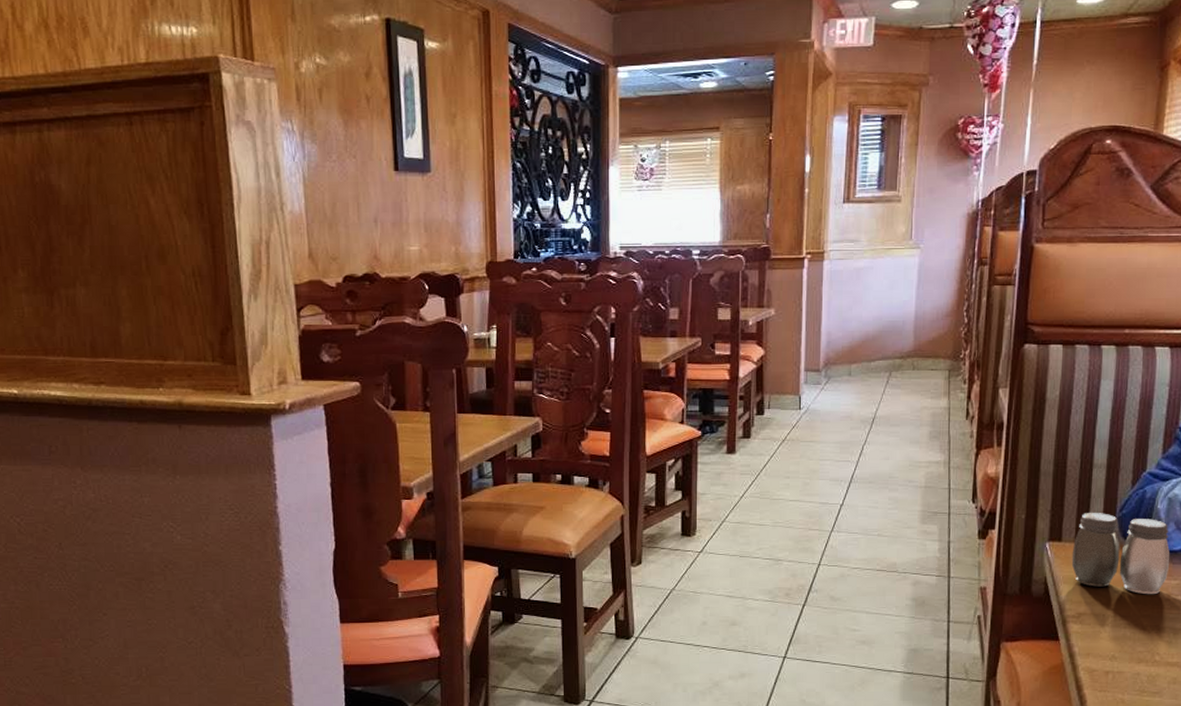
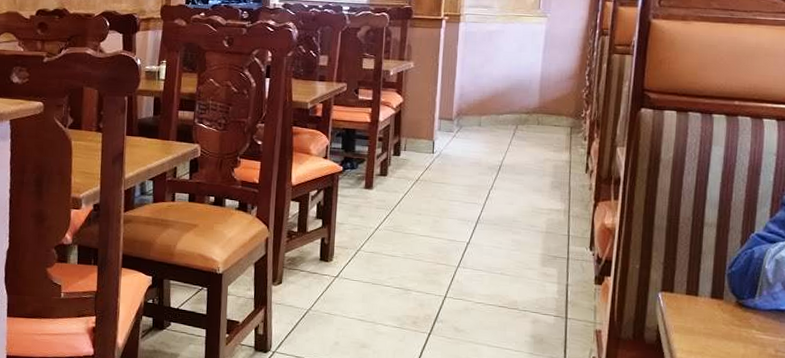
salt and pepper shaker: present [1071,513,1170,595] -> none [682,267,777,350]

